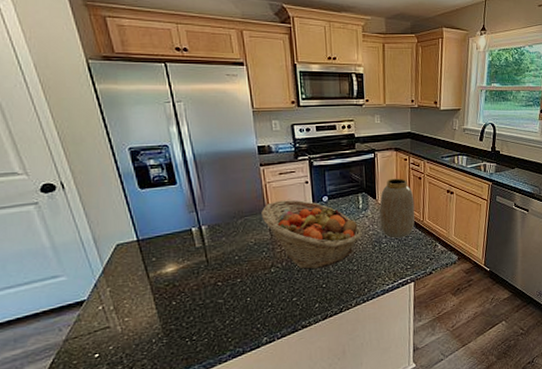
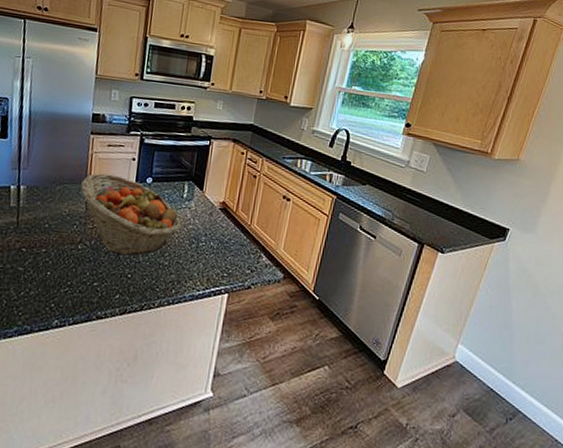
vase: present [379,178,415,239] -> none [202,171,245,240]

